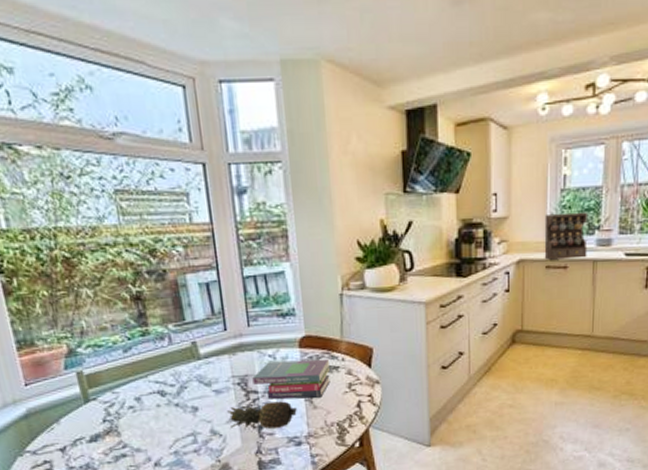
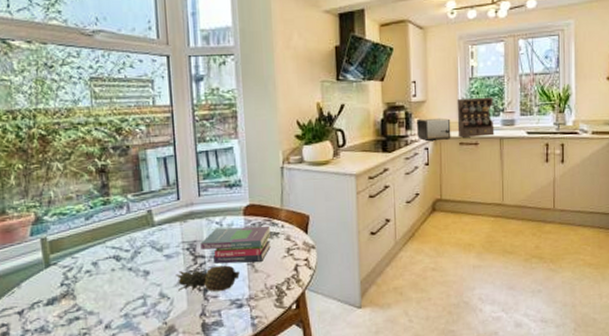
toaster: none [497,236,537,264] -> present [417,117,451,141]

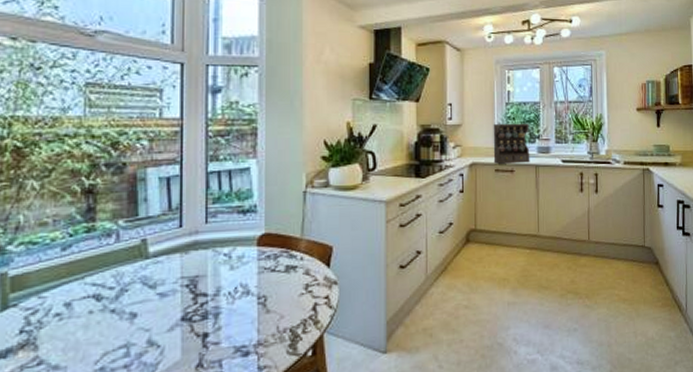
fruit: present [176,265,240,292] -> none [170,305,248,338]
books: present [200,225,271,264] -> none [203,257,287,303]
toaster: present [417,117,451,141] -> none [452,142,487,166]

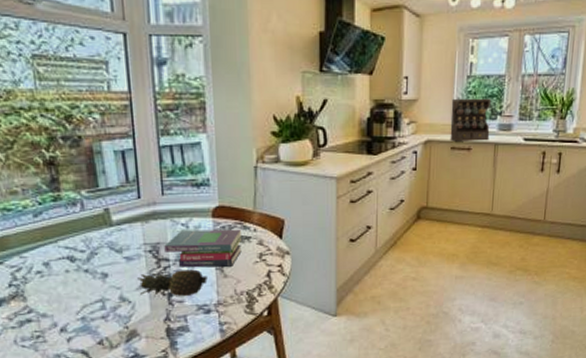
fruit: none [170,305,248,338] -> present [137,269,208,296]
books: none [203,257,287,303] -> present [164,229,242,268]

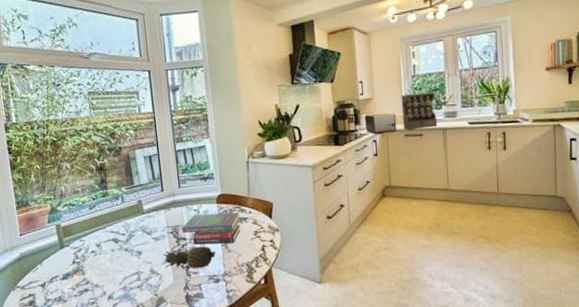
toaster: none [406,119,443,143] -> present [365,113,397,134]

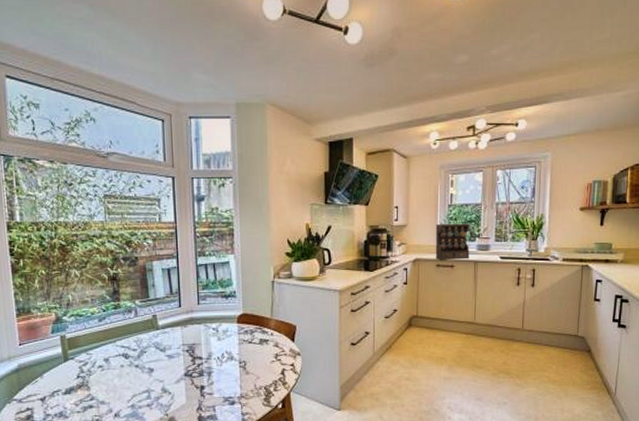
fruit: present [163,246,216,269] -> none [177,367,233,389]
books: present [182,212,241,245] -> none [198,333,261,365]
toaster: present [365,113,397,134] -> none [398,241,429,262]

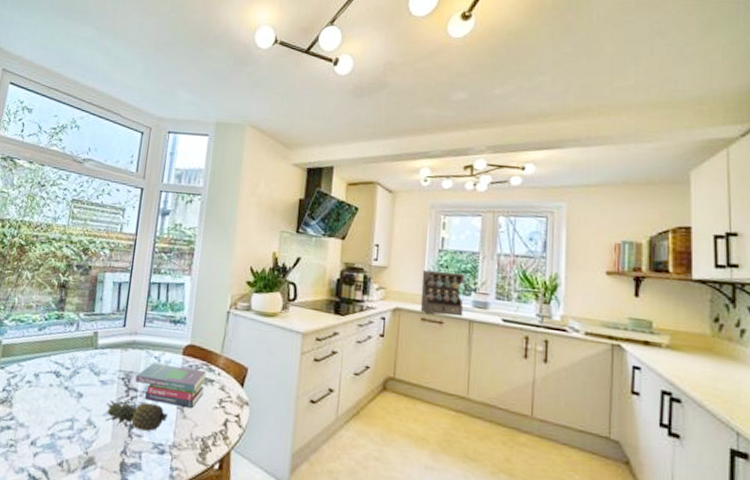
fruit: none [177,367,233,389] -> present [106,400,168,431]
books: none [198,333,261,365] -> present [135,363,206,408]

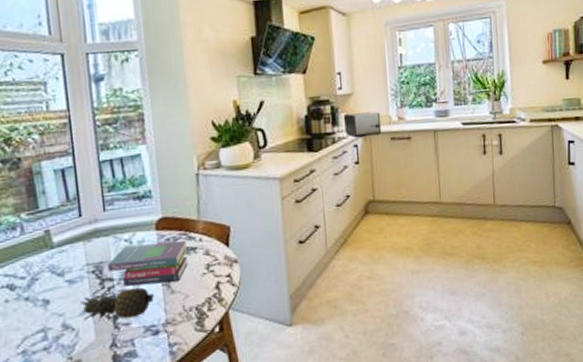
toaster: none [374,284,414,313] -> present [344,111,382,137]
spice rack: present [420,270,465,317] -> none [386,86,428,132]

